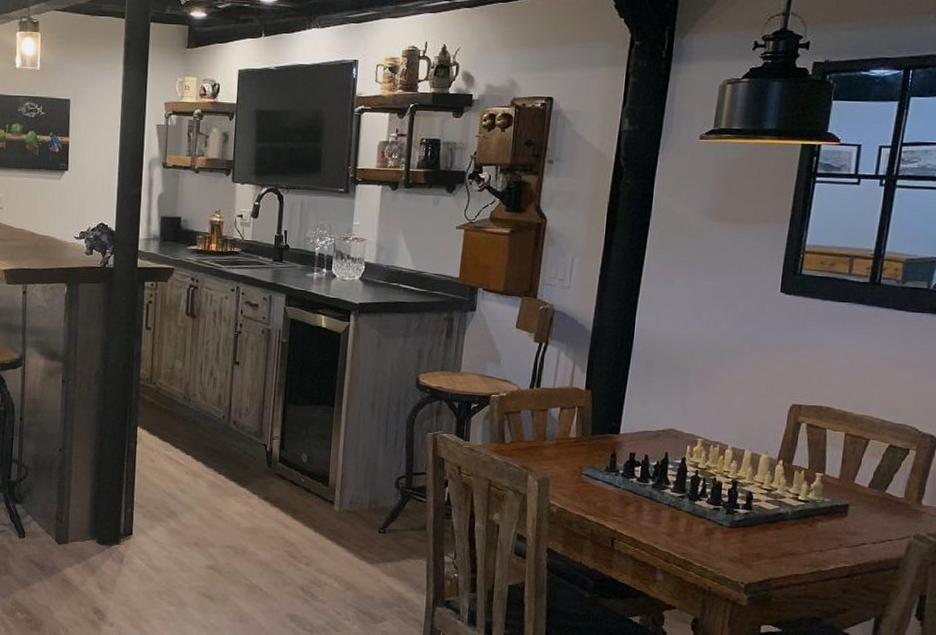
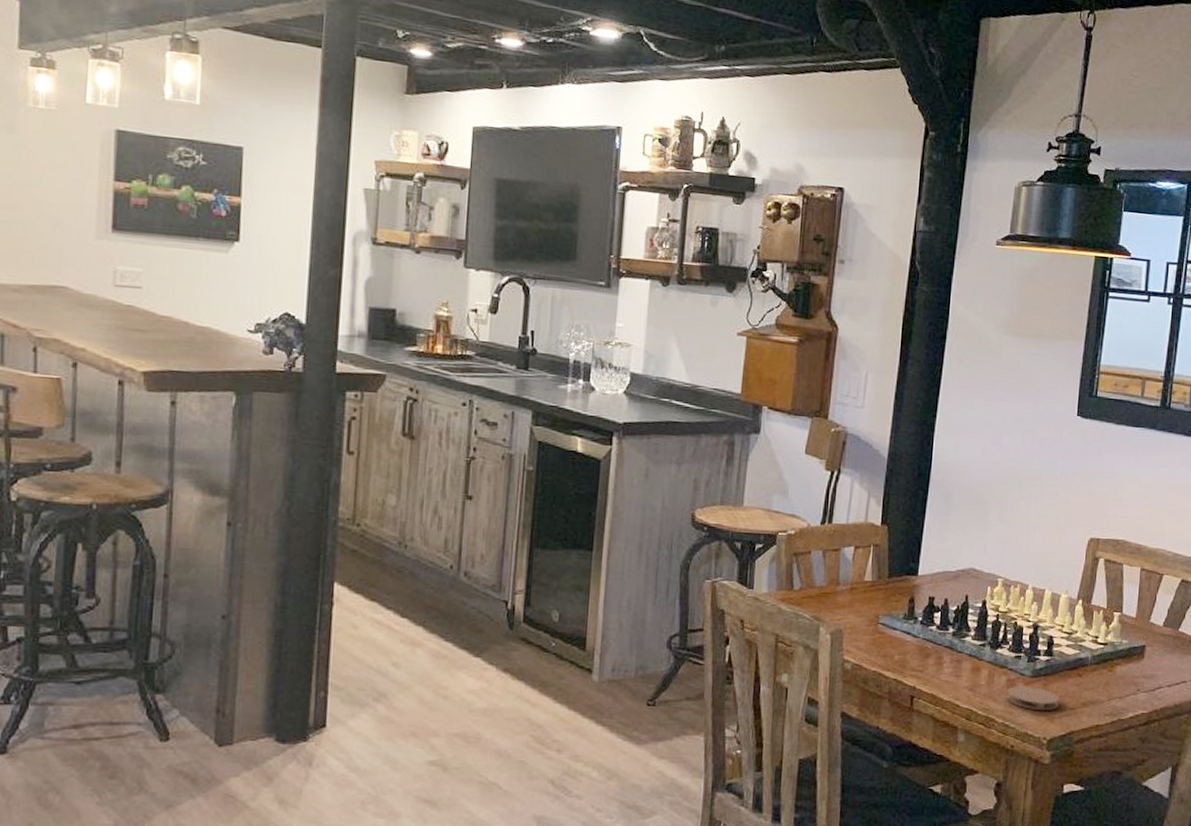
coaster: none [705,535,758,559] -> present [1007,686,1060,711]

